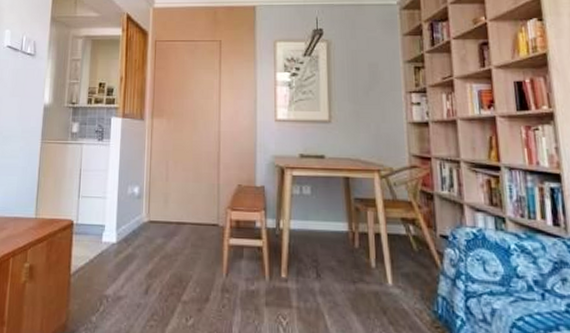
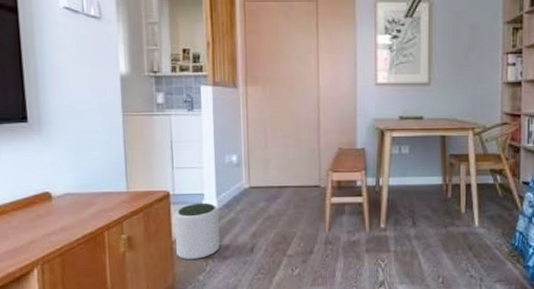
plant pot: none [72,234,117,297] -> present [175,202,220,259]

